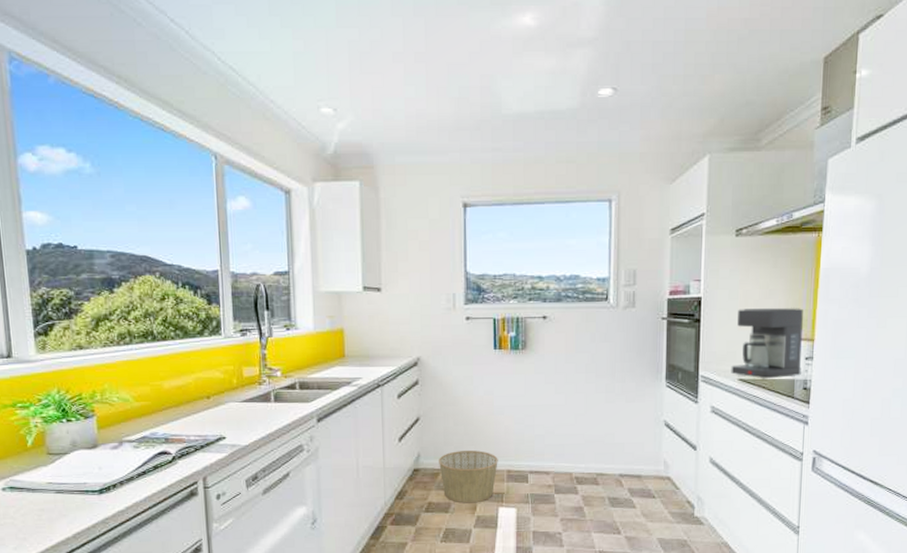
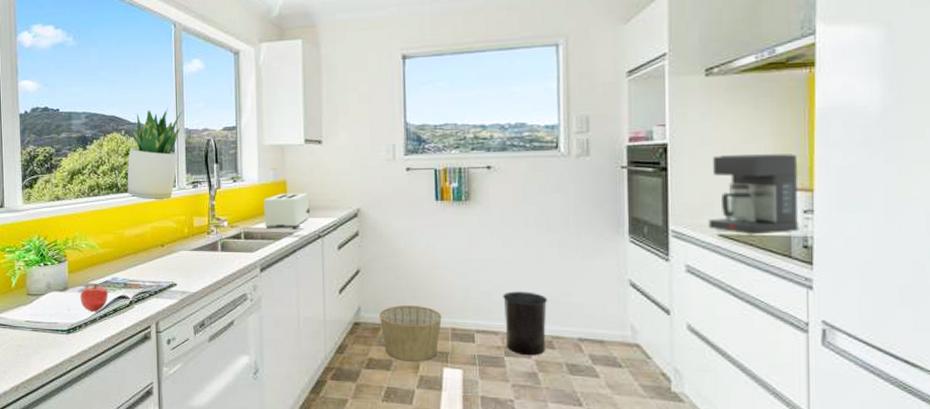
fruit: none [113,440,147,471] -> present [80,284,108,313]
planter: none [164,248,228,348] -> present [127,107,183,199]
toaster: none [319,341,369,379] -> present [263,193,311,230]
waste bin: none [555,434,595,492] -> present [503,291,548,356]

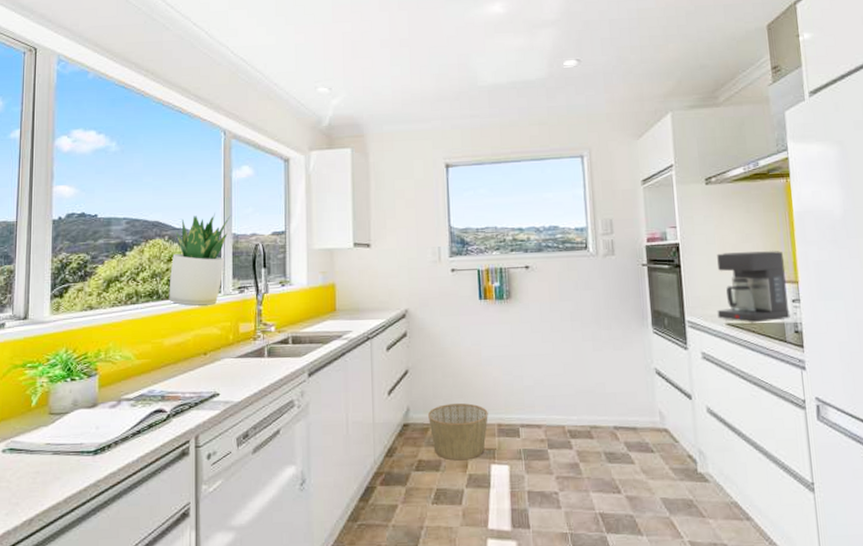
fruit: present [80,284,108,313] -> none [111,398,143,430]
toaster: present [263,193,311,230] -> none [312,295,359,333]
waste bin: present [503,291,548,356] -> none [544,384,585,447]

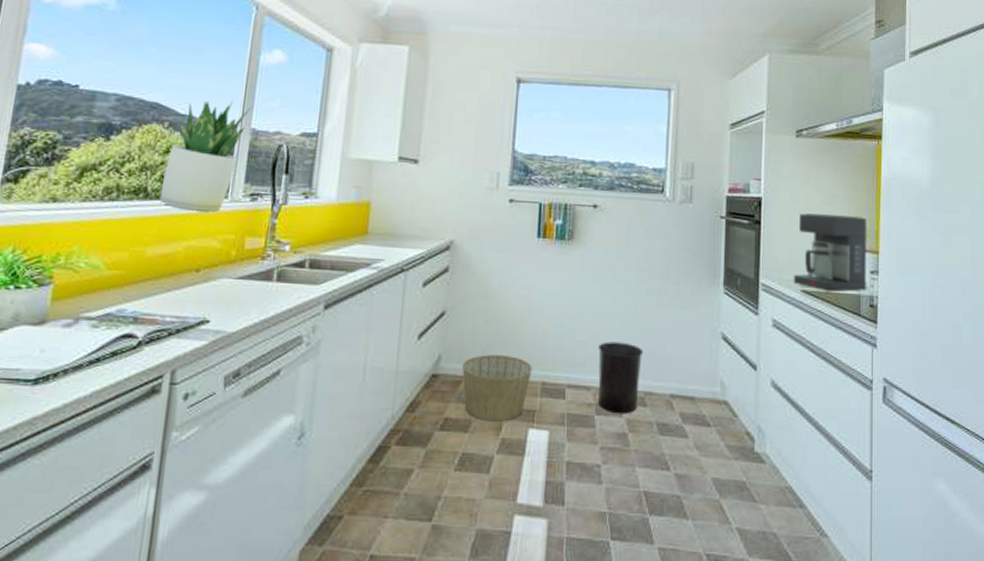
waste bin: none [544,384,585,447] -> present [597,341,644,414]

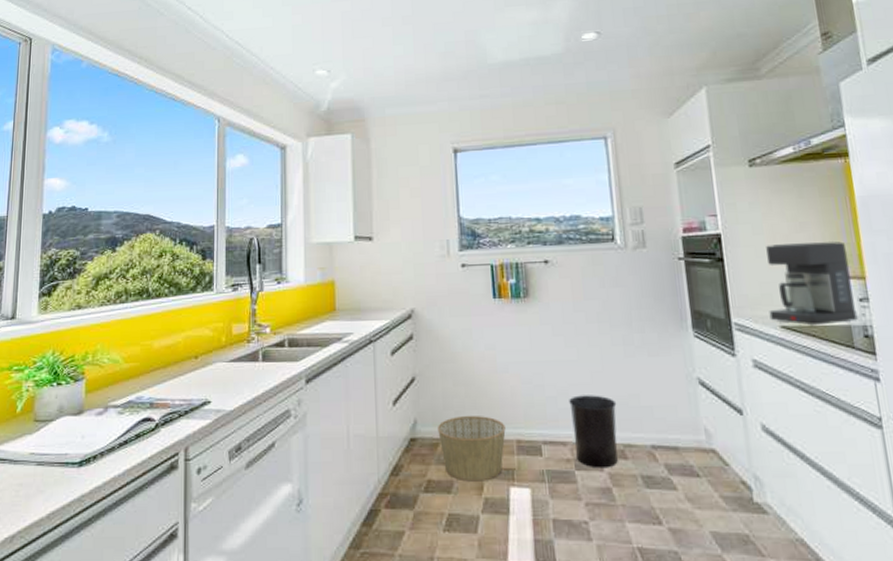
planter: present [159,100,252,212] -> none [159,204,225,305]

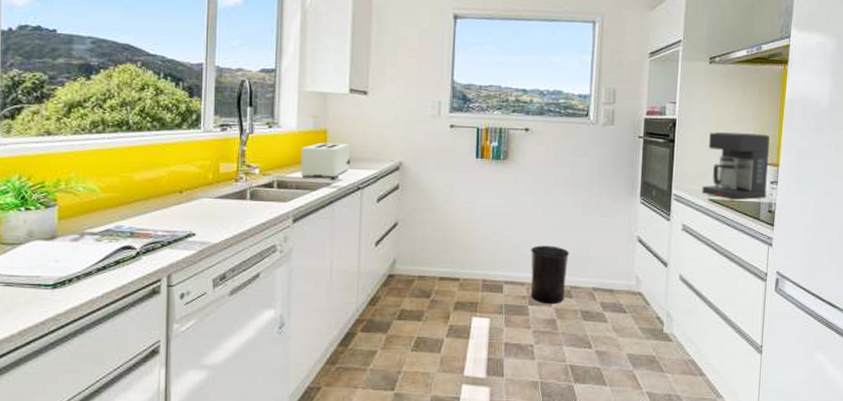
toaster: none [310,293,361,335] -> present [300,142,351,179]
basket: present [438,416,506,482] -> none [414,258,474,312]

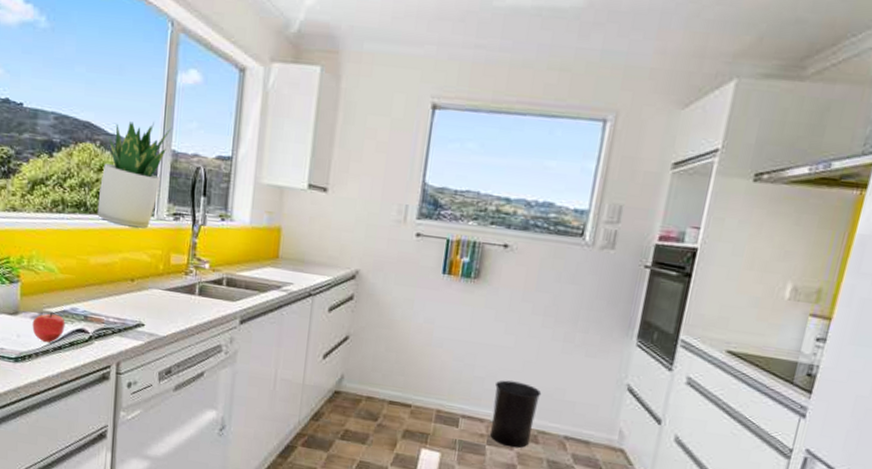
fruit: none [72,233,110,265] -> present [32,312,65,343]
planter: none [141,41,215,141] -> present [97,121,172,228]
toaster: present [300,142,351,179] -> none [250,241,305,282]
coffee maker: present [702,132,769,201] -> none [718,268,824,359]

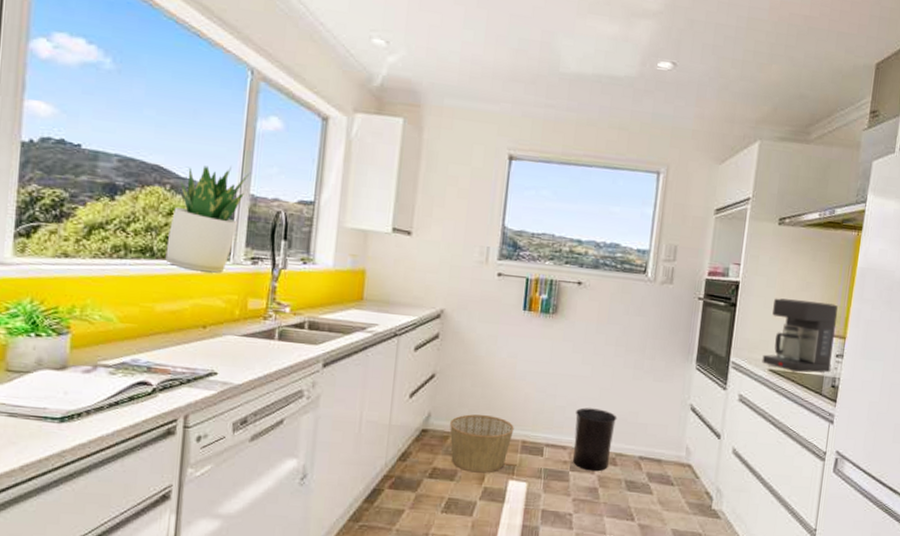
fruit: present [32,312,65,343] -> none [83,365,125,399]
basket: none [362,379,429,440] -> present [449,414,514,473]
coffee maker: none [718,268,824,359] -> present [762,298,838,373]

